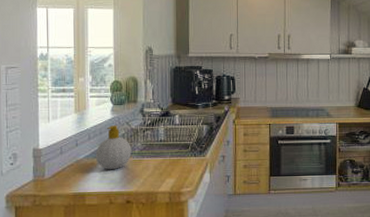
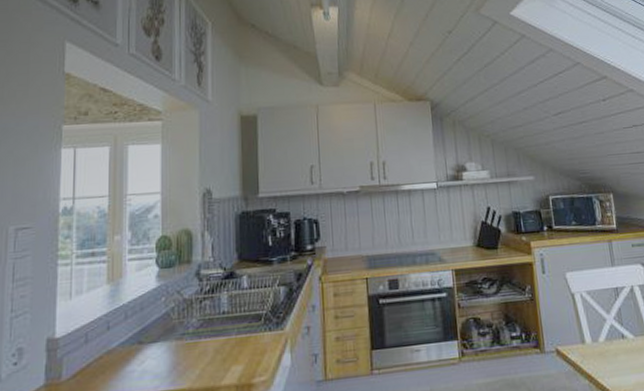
soap bottle: present [95,125,132,170] -> none [133,296,184,361]

